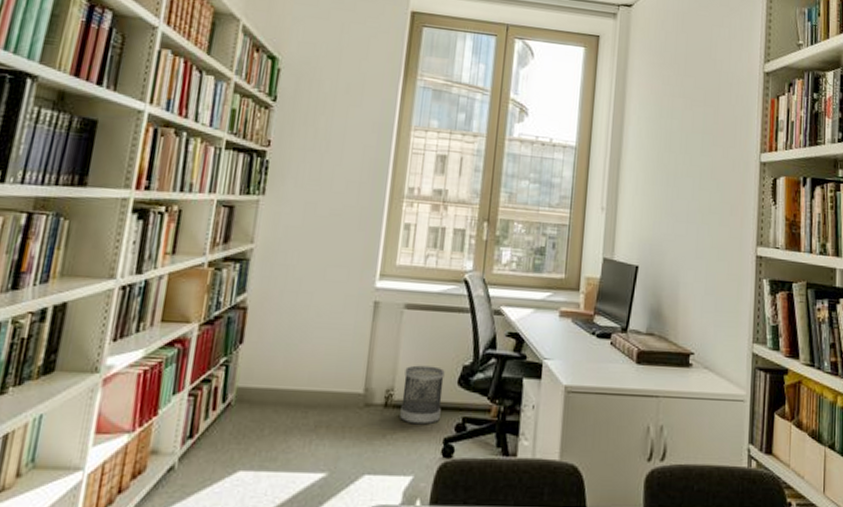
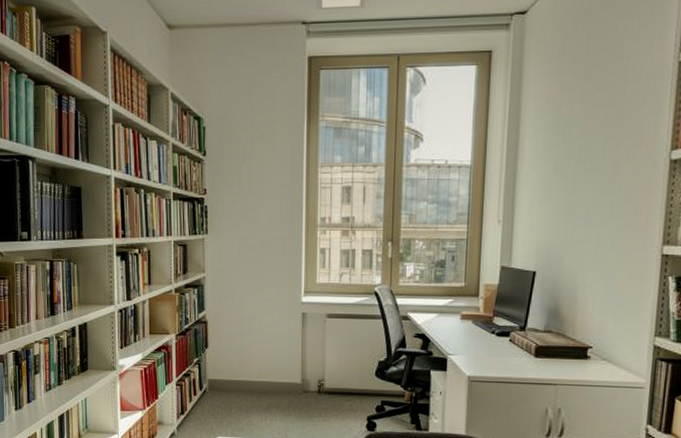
wastebasket: present [400,365,445,425] -> none [331,361,364,406]

